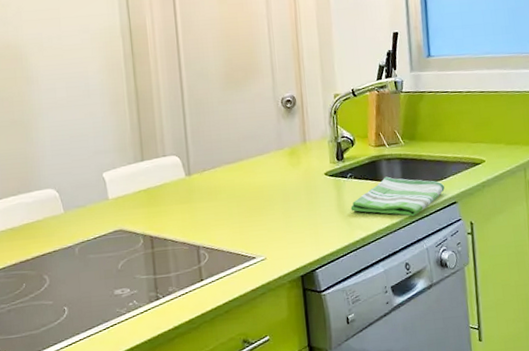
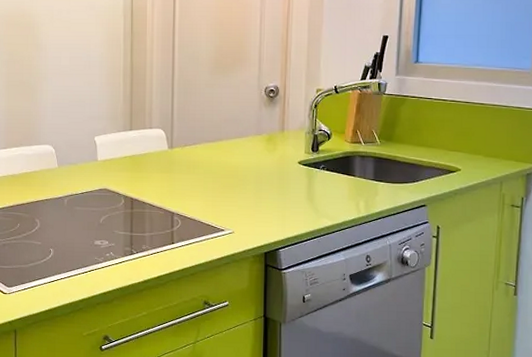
dish towel: present [350,176,445,216] -> none [319,172,415,212]

